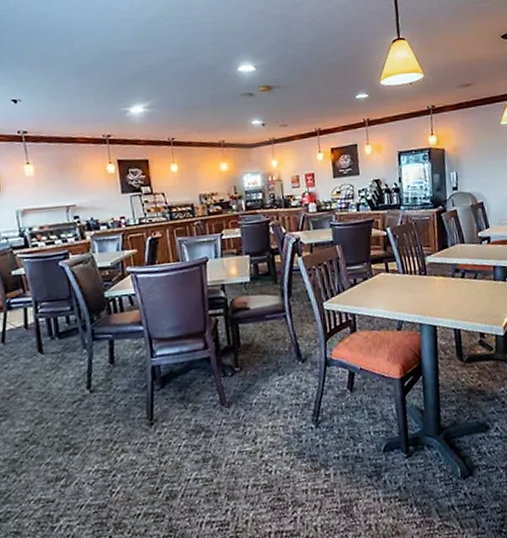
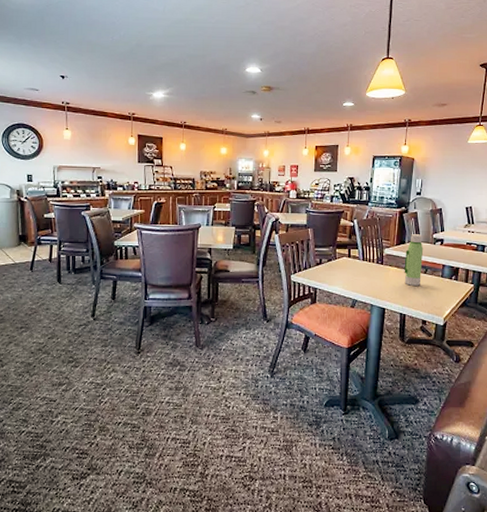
water bottle: none [449,235,472,295] -> present [404,234,424,286]

